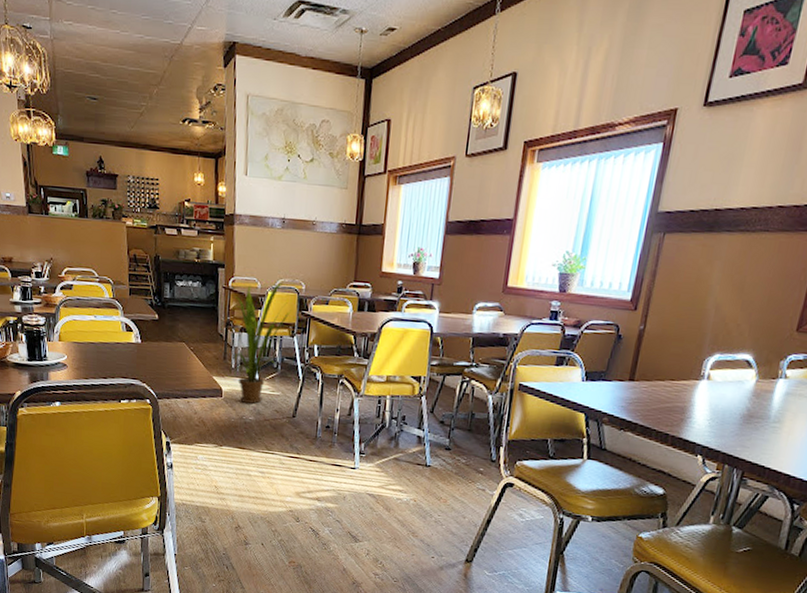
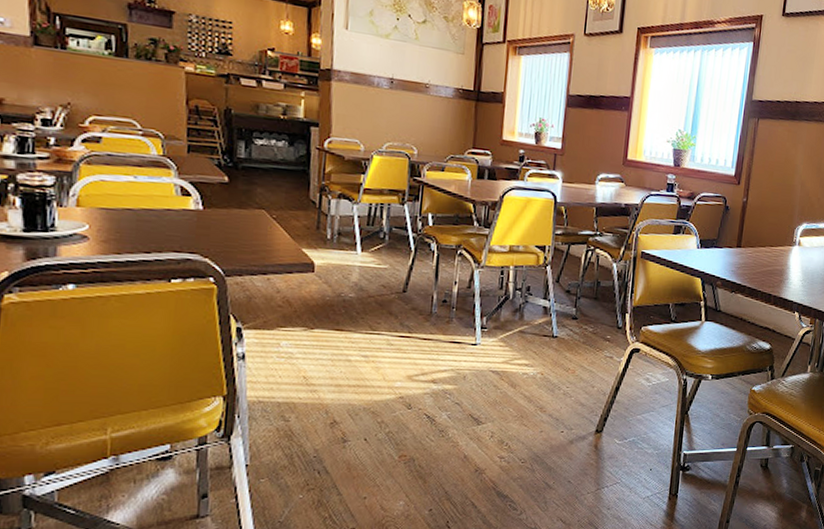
house plant: present [232,282,292,404] -> none [328,146,402,279]

